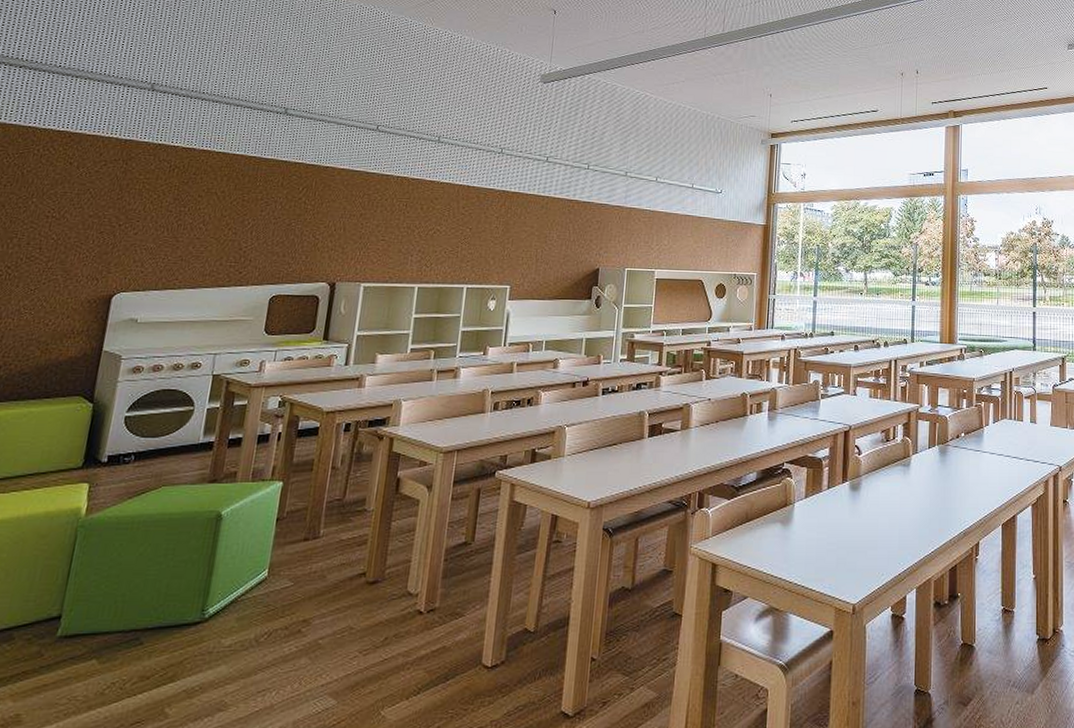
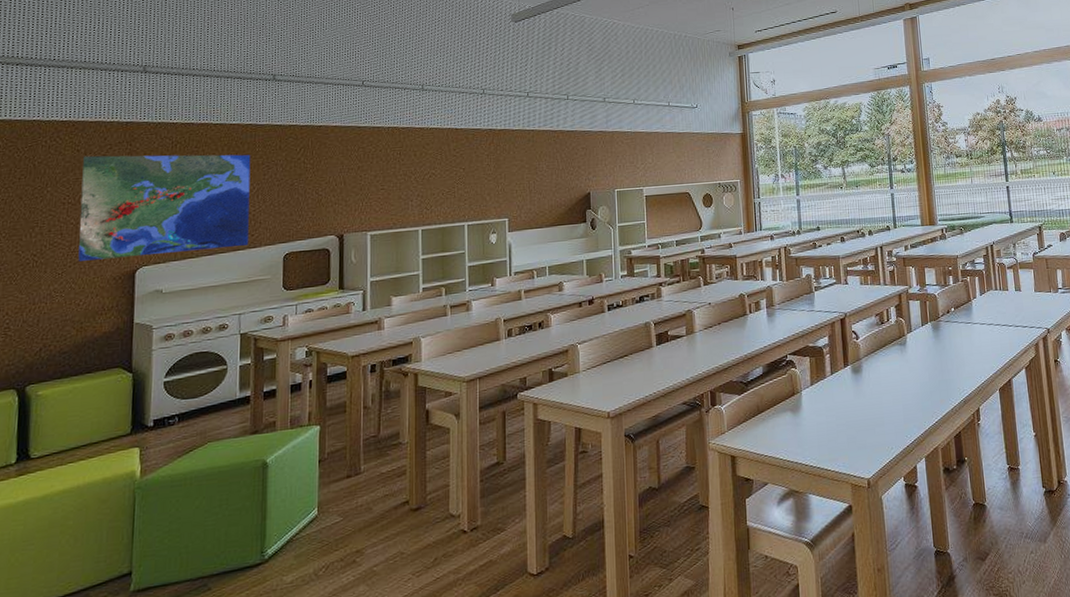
map: none [53,170,251,283] -> present [78,154,251,261]

